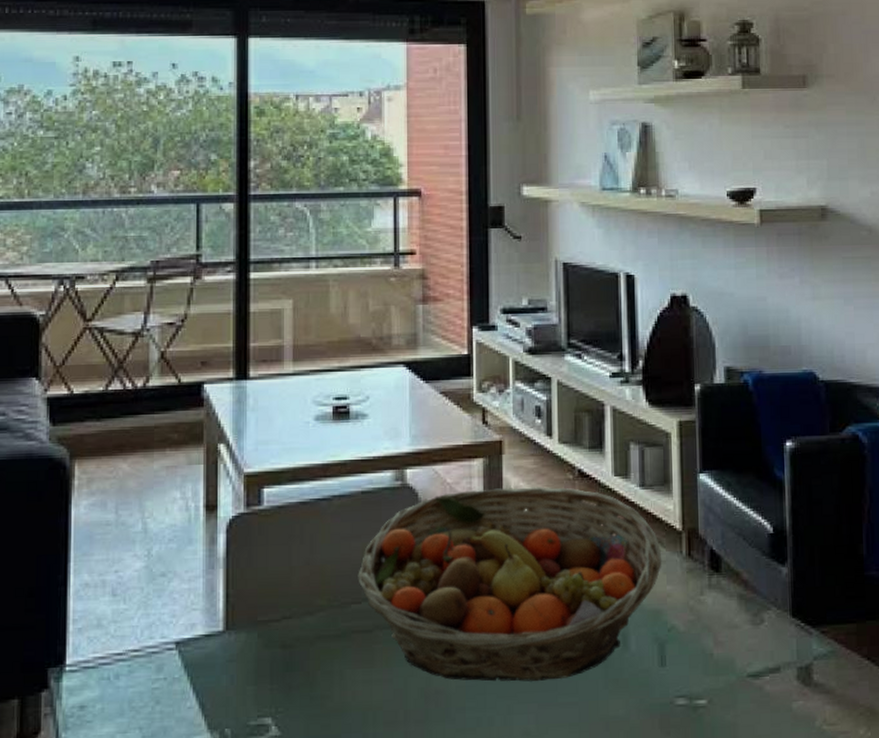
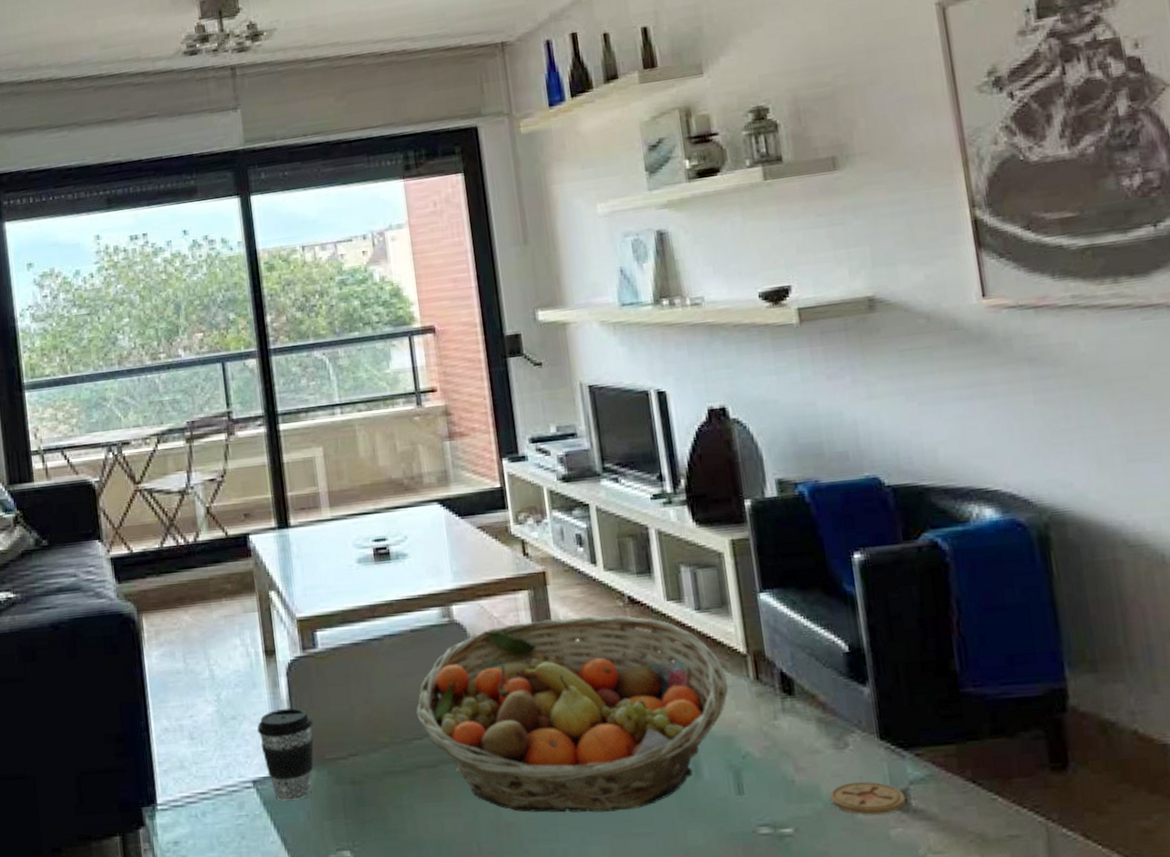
coffee cup: none [187,566,248,664] -> present [257,707,314,801]
coaster: none [743,655,809,688] -> present [829,781,906,815]

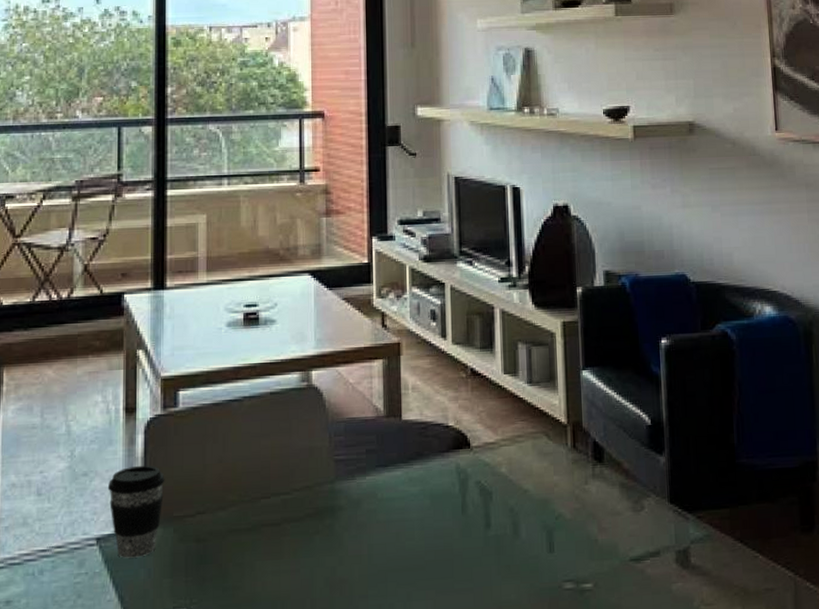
fruit basket: present [416,615,729,813] -> none [267,385,549,570]
coaster: present [829,781,906,815] -> none [625,540,687,571]

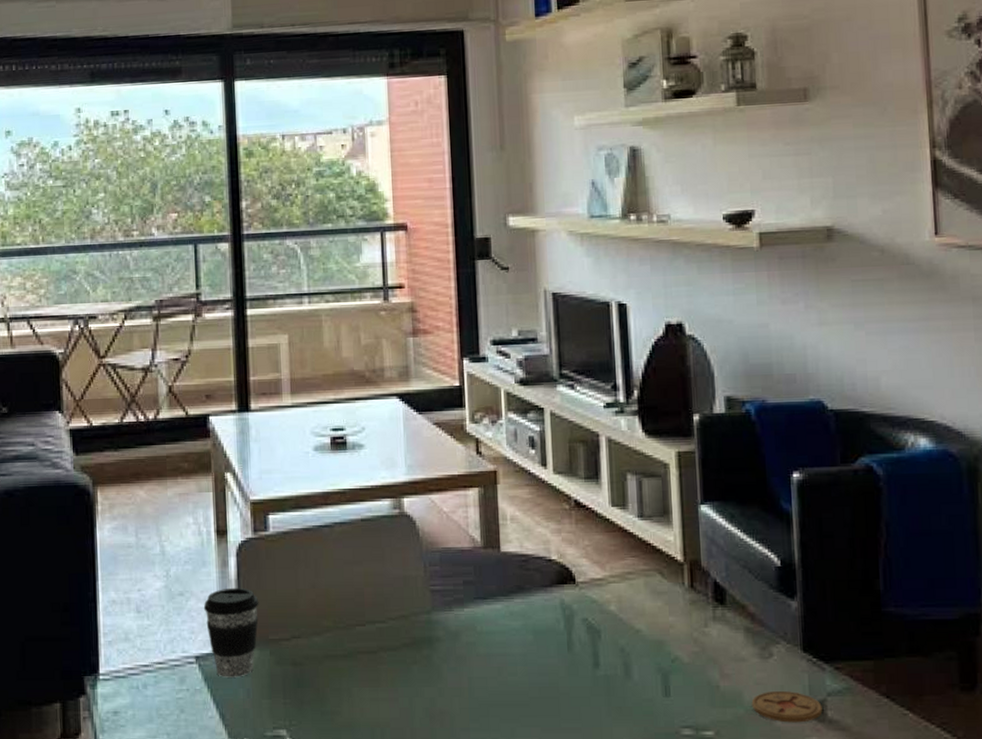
coaster: none [625,540,687,571] -> present [751,690,823,723]

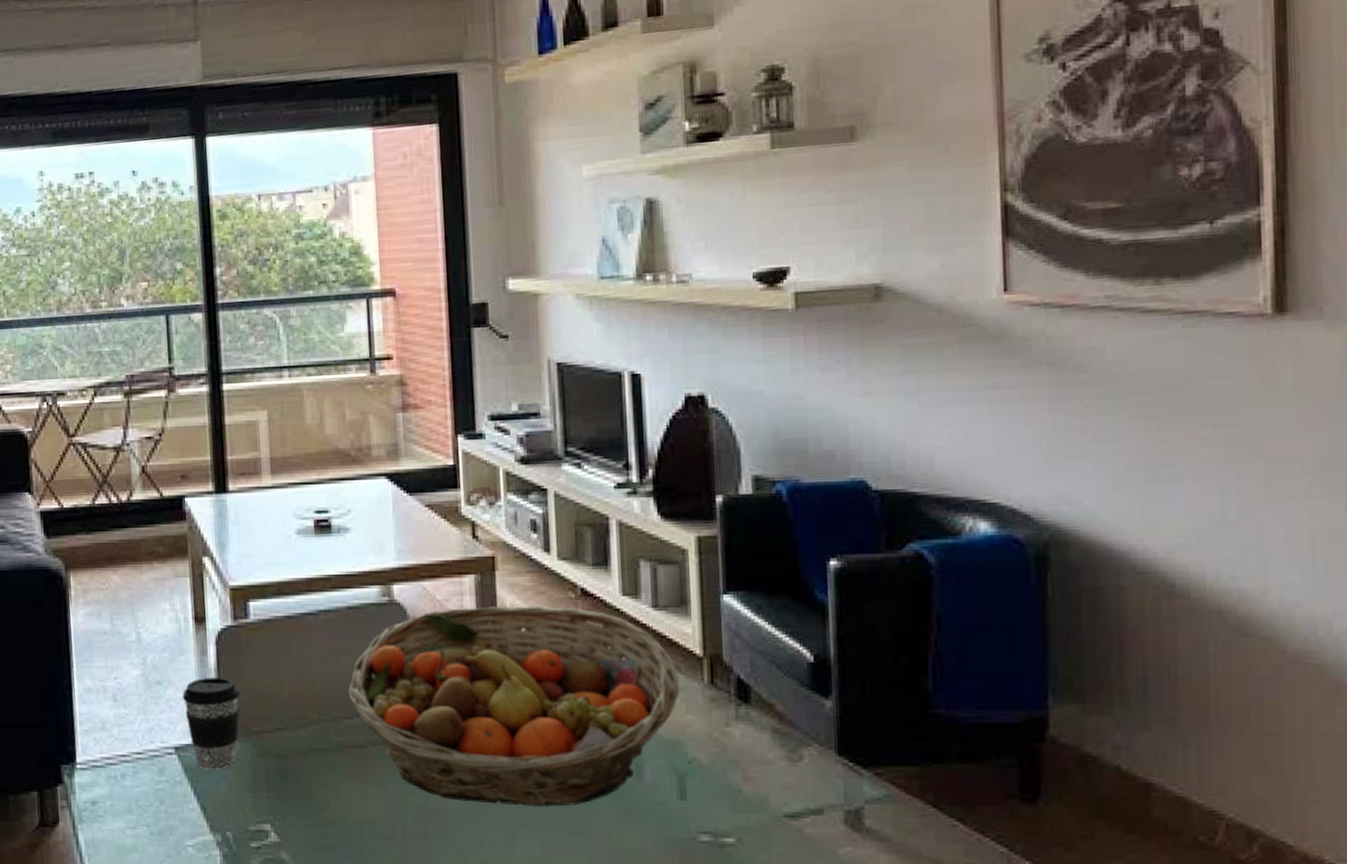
fruit basket: none [361,516,664,707] -> present [348,606,680,807]
coaster: present [751,690,823,723] -> none [778,796,859,832]

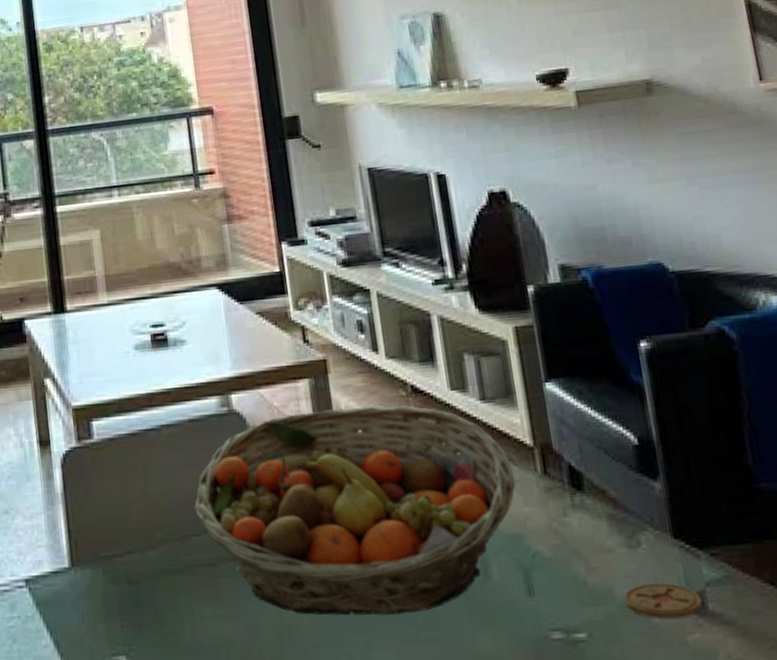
coffee cup: present [182,677,240,770] -> none [30,501,89,601]
coaster: none [778,796,859,832] -> present [623,582,703,619]

